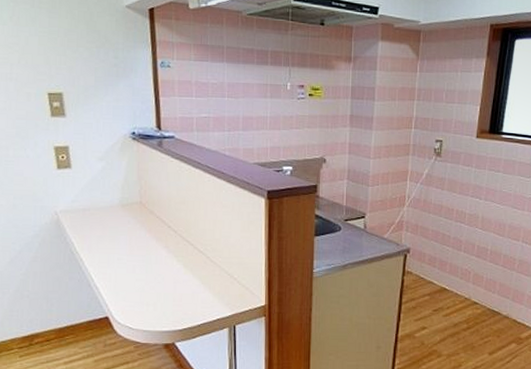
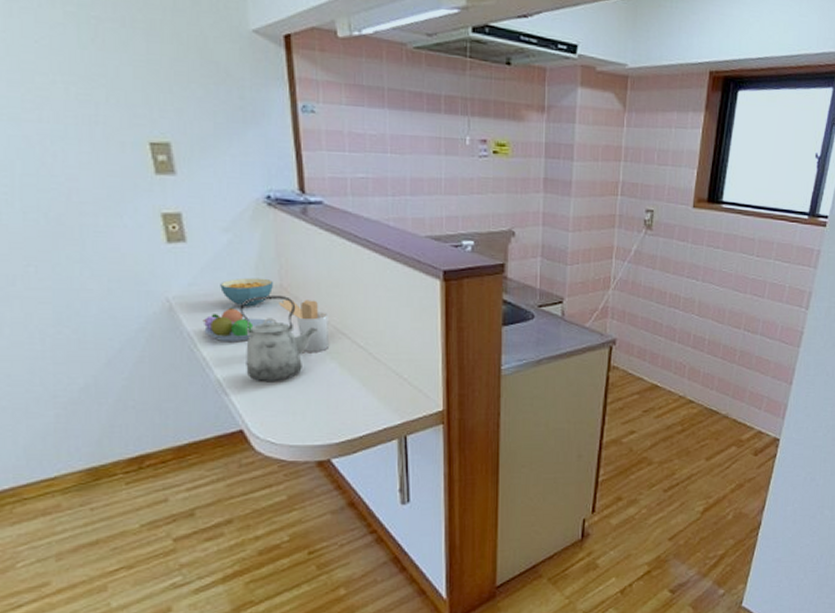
fruit bowl: none [81,219,134,246] -> present [202,307,273,341]
cereal bowl: none [95,196,135,219] -> present [220,277,273,307]
kettle: none [109,209,168,279] -> present [239,295,318,383]
utensil holder: none [139,213,176,256] -> present [279,299,328,352]

